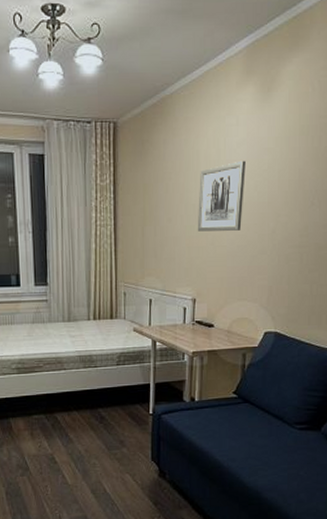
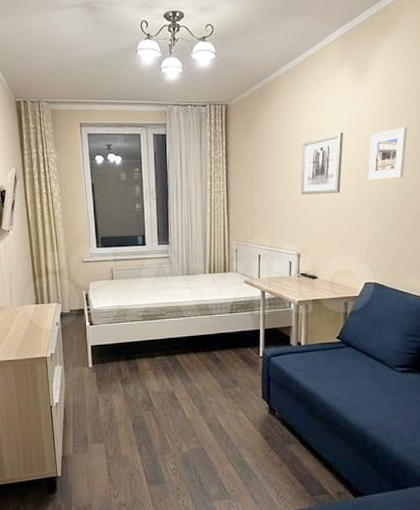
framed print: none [271,157,315,217] -> present [368,126,408,181]

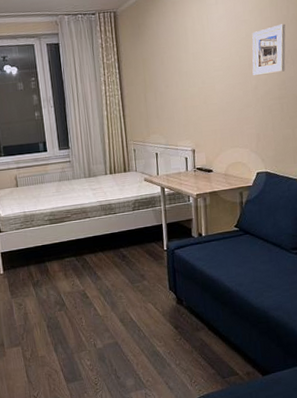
wall art: present [300,132,343,195] -> none [189,32,228,94]

